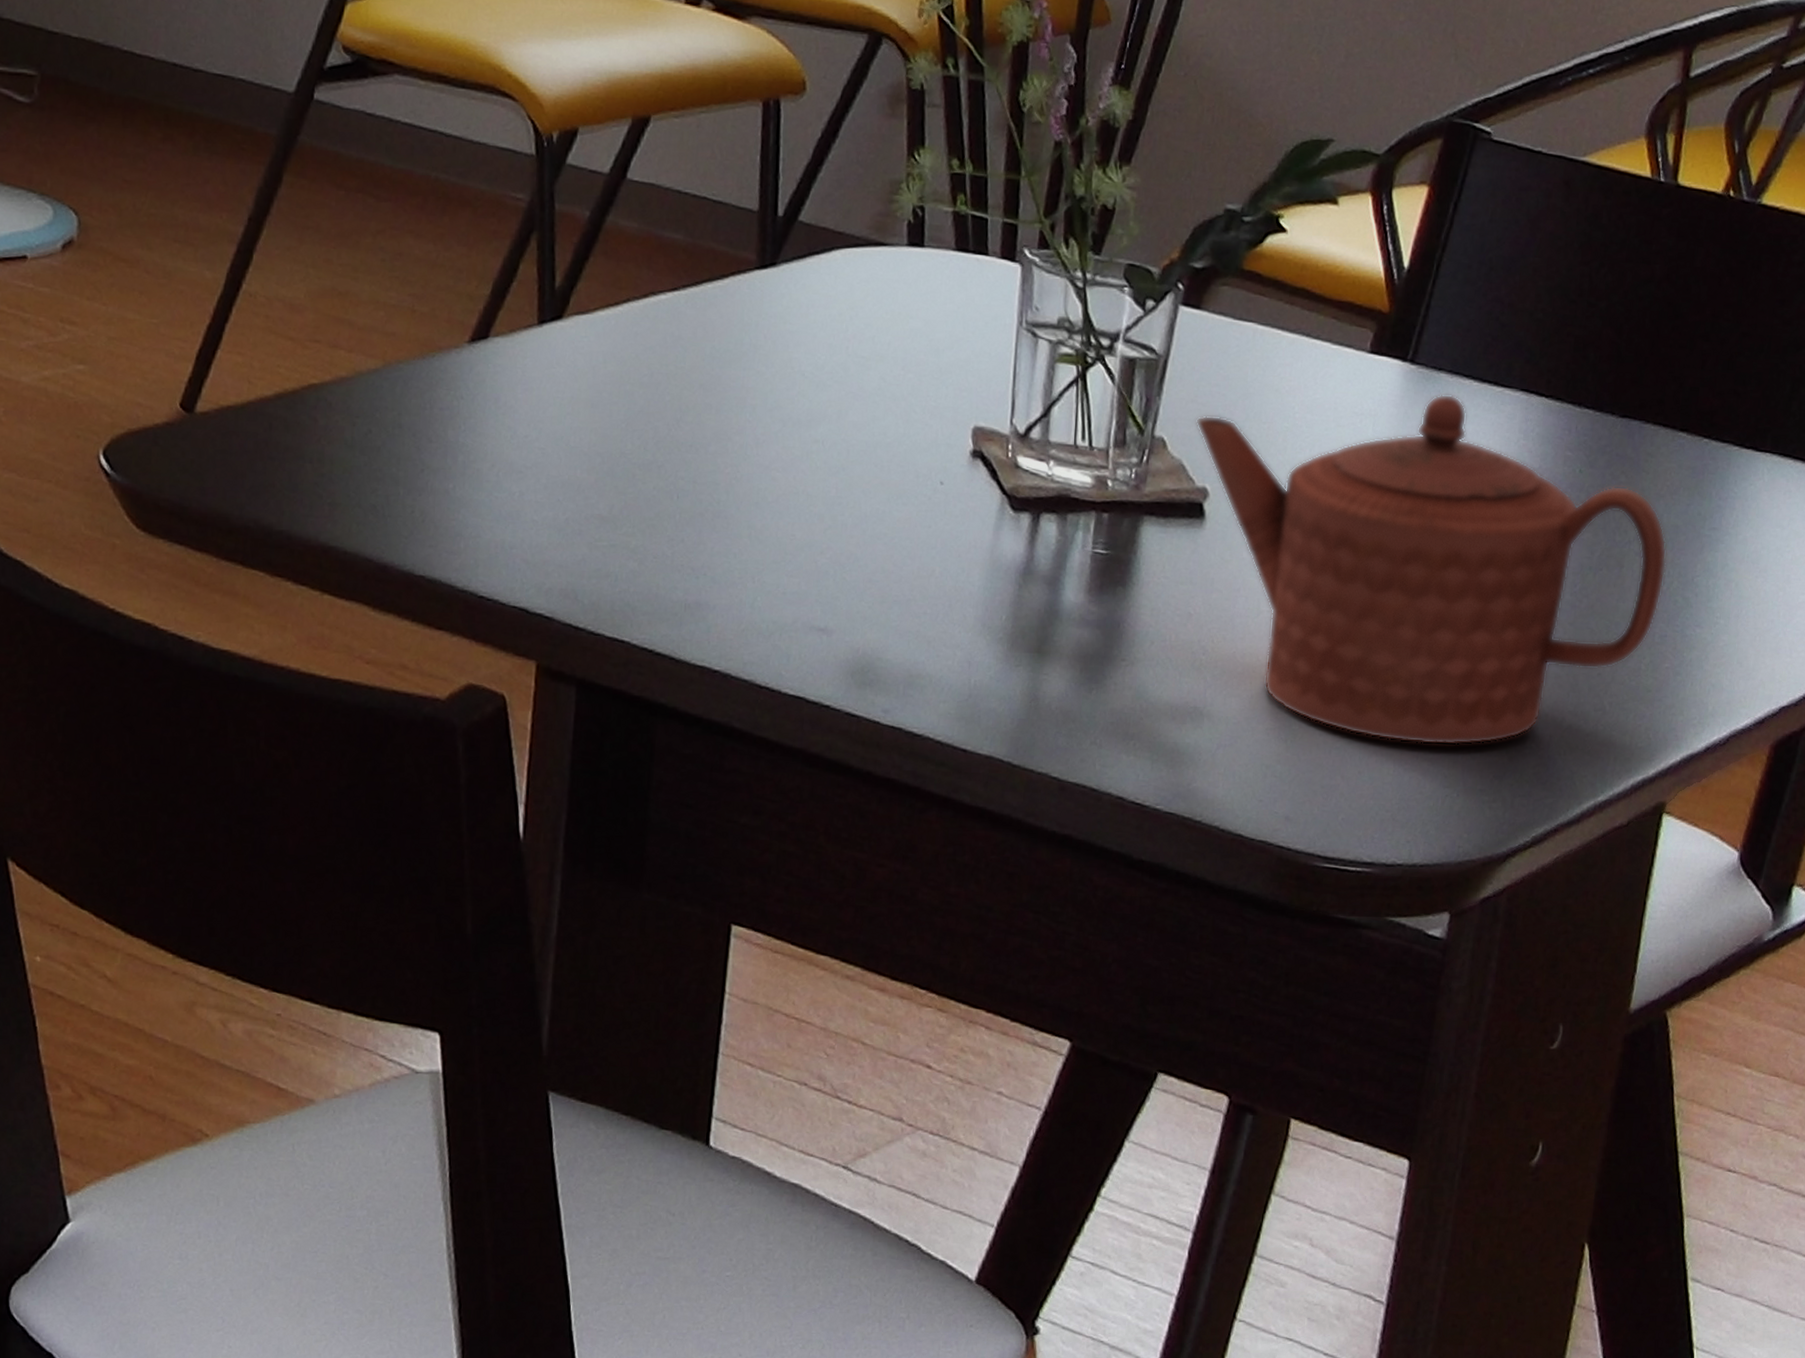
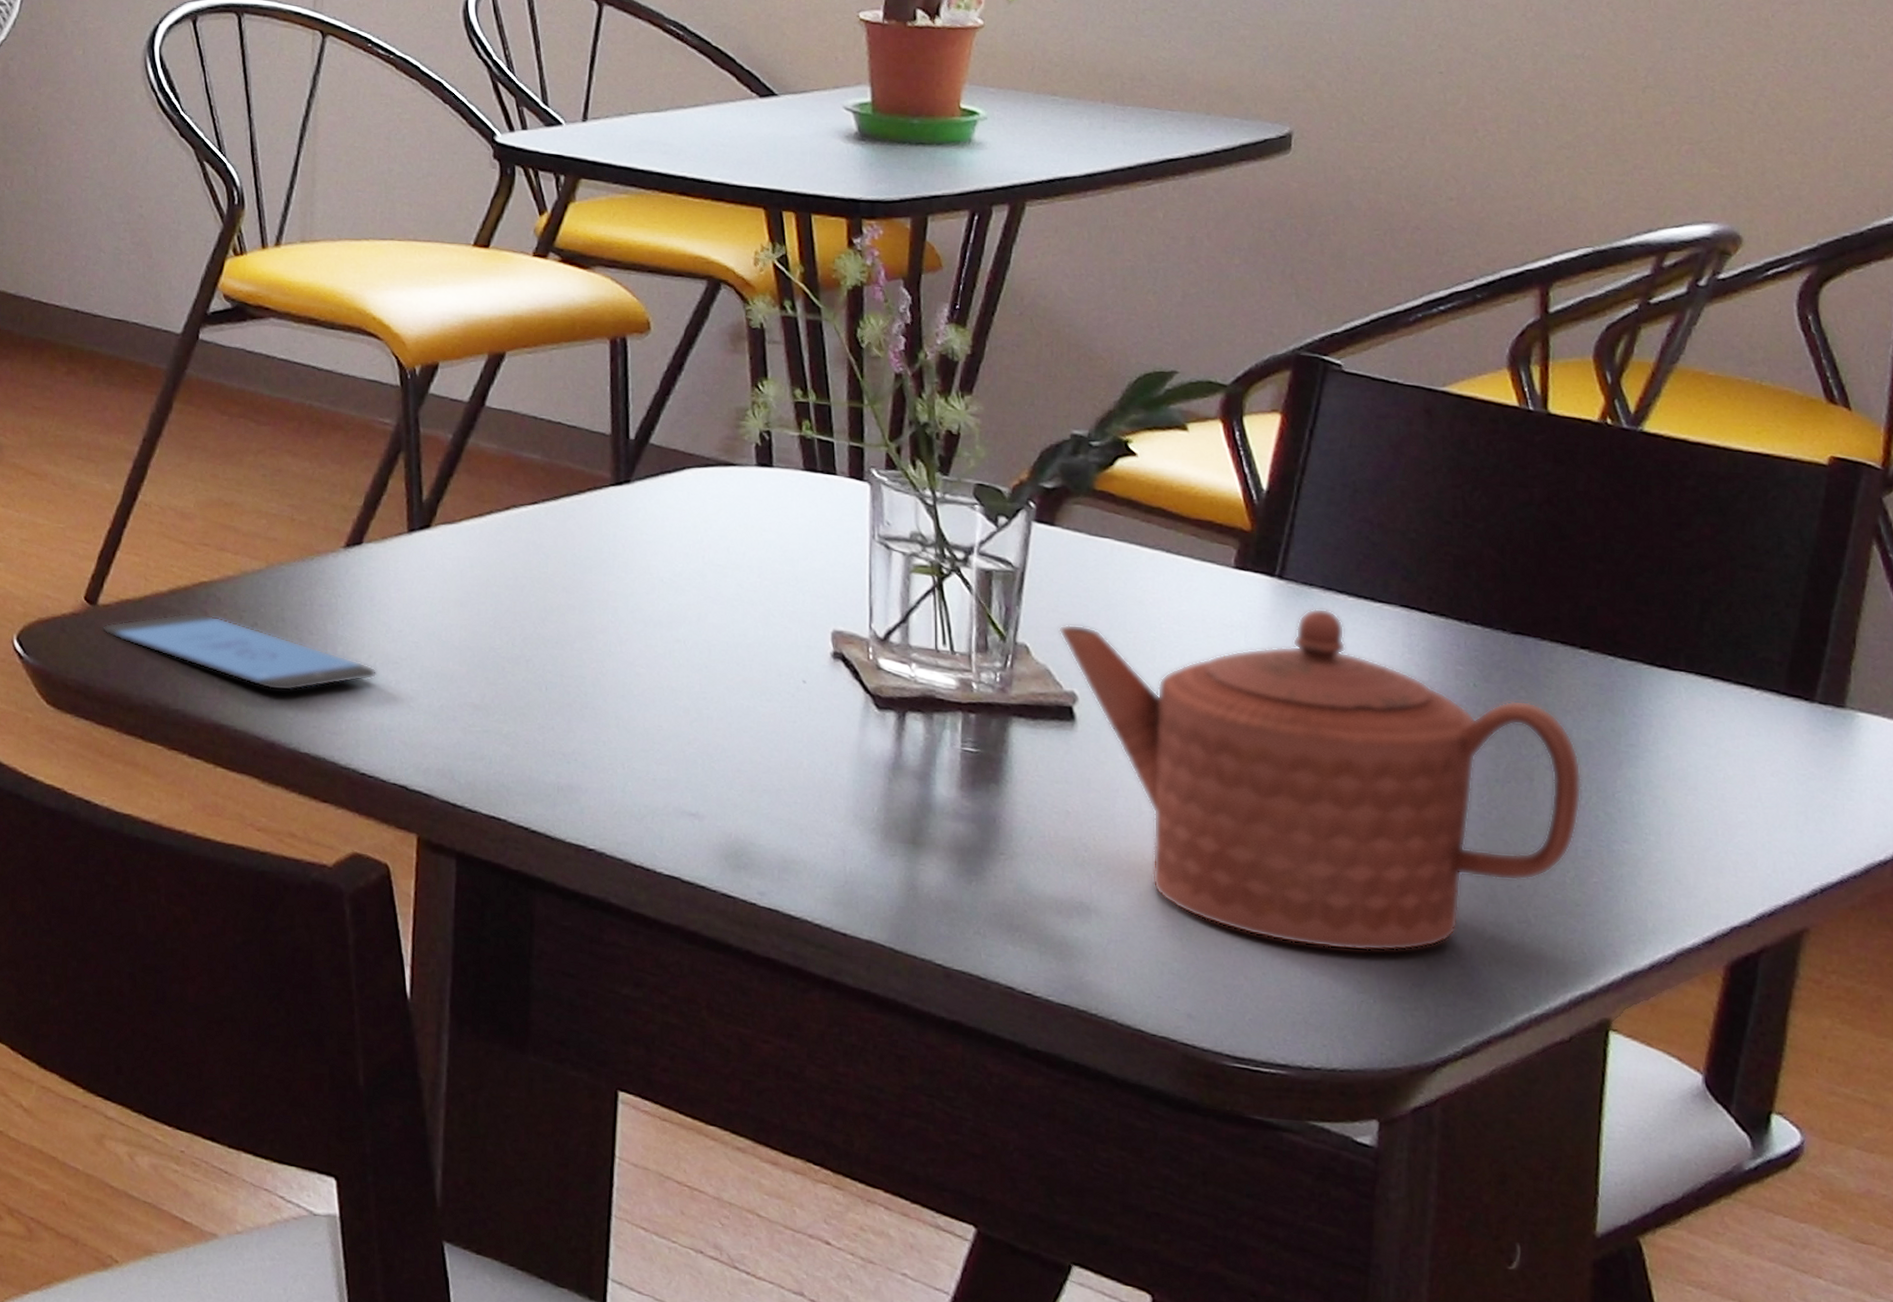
smartphone: none [200,420,500,507] -> present [102,612,377,691]

